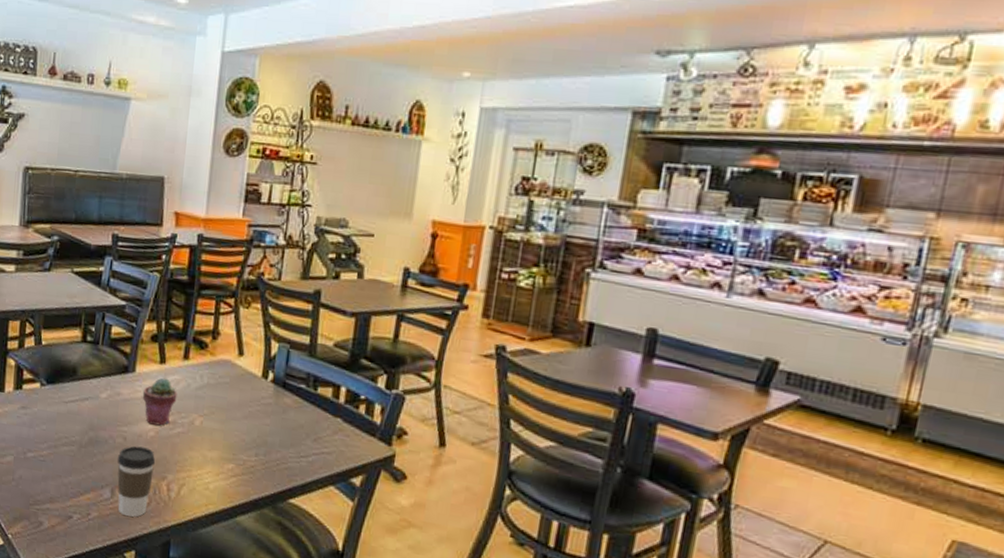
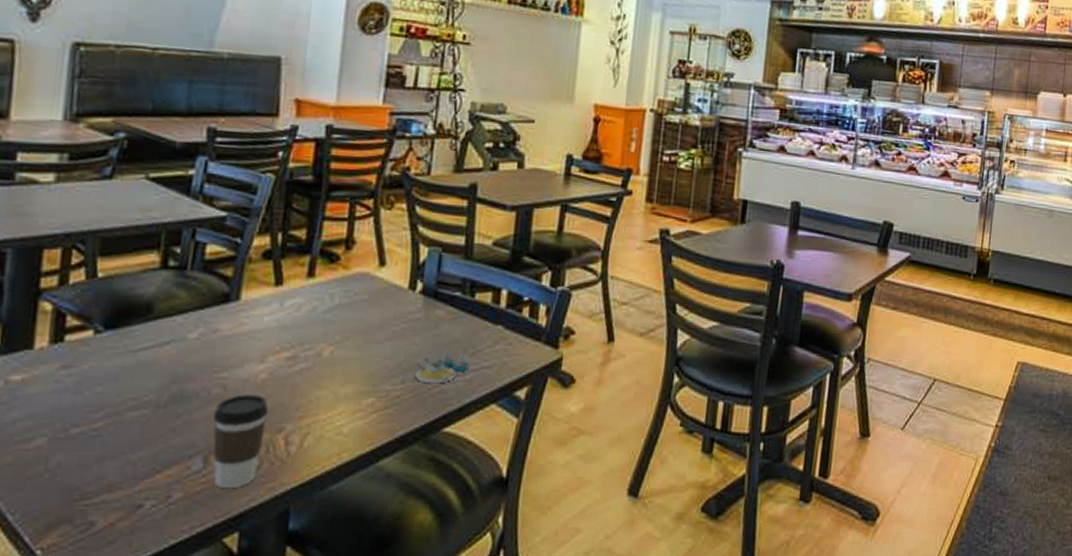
potted succulent: present [142,378,177,426] -> none [249,303,299,364]
salt and pepper shaker set: none [266,433,312,461] -> present [415,350,469,384]

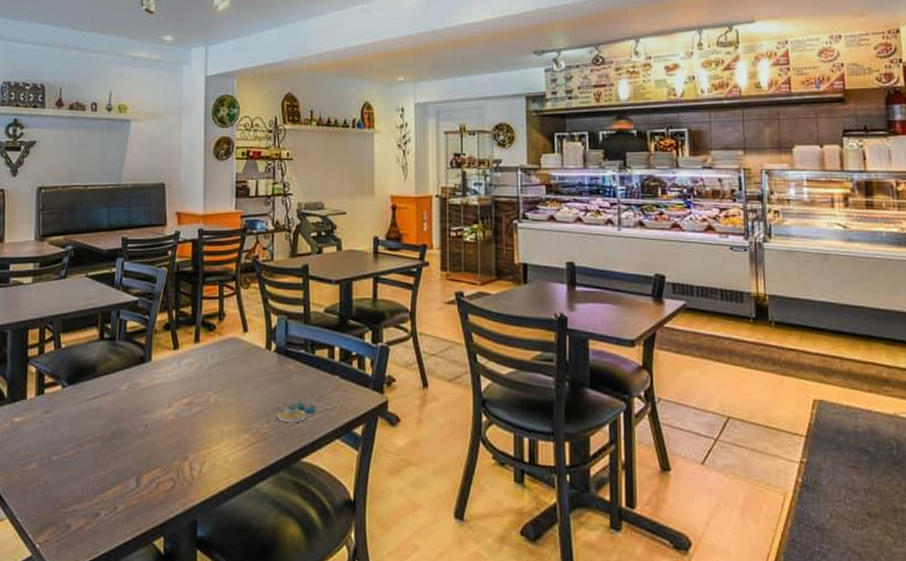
coffee cup: present [213,394,269,488] -> none [141,432,177,502]

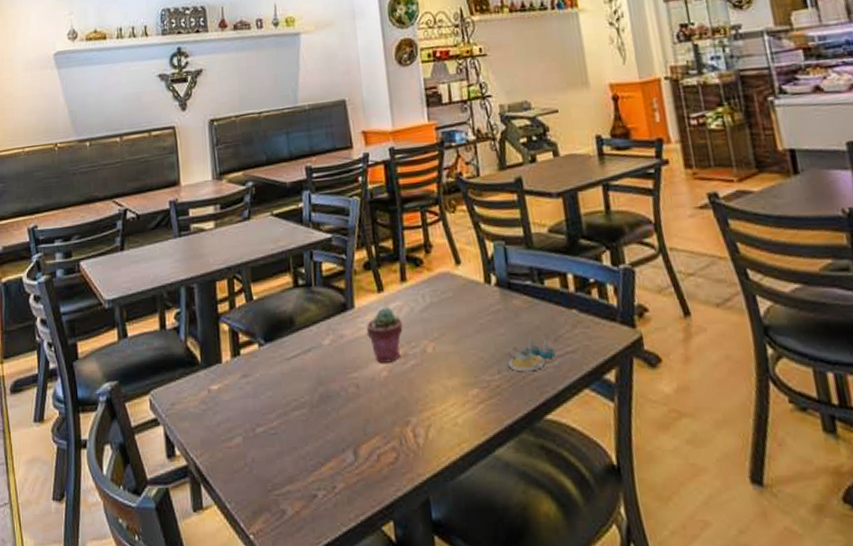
potted succulent: none [159,362,192,409] -> present [366,307,403,363]

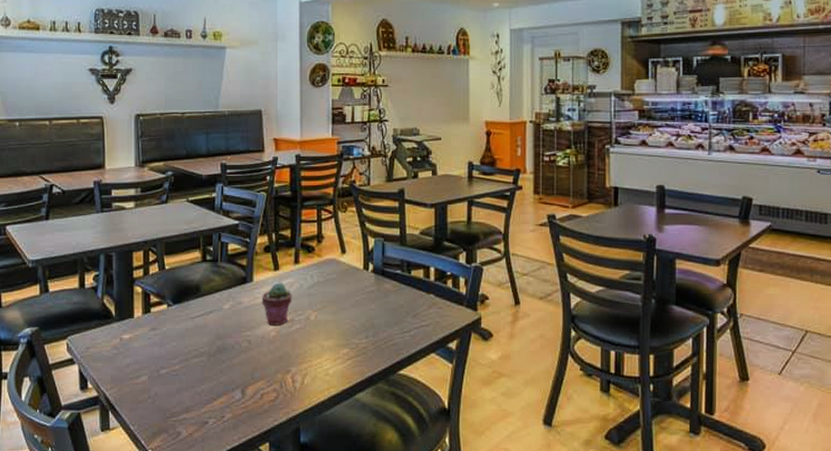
salt and pepper shaker set: present [507,338,555,372] -> none [375,313,412,339]

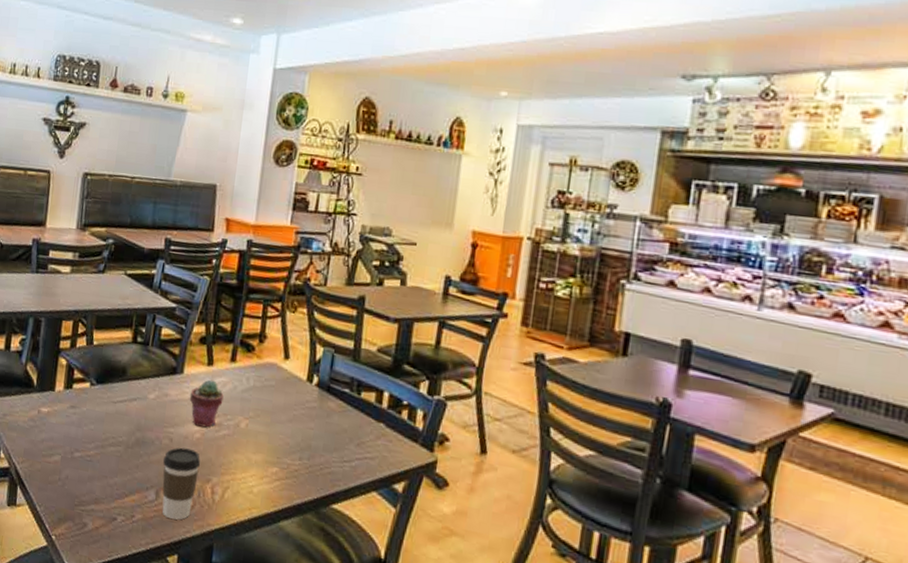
coffee cup: none [245,347,279,412] -> present [162,447,201,520]

